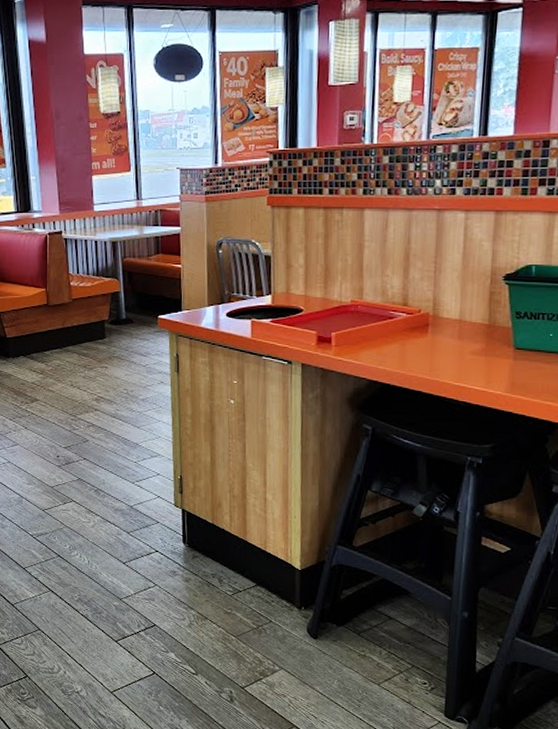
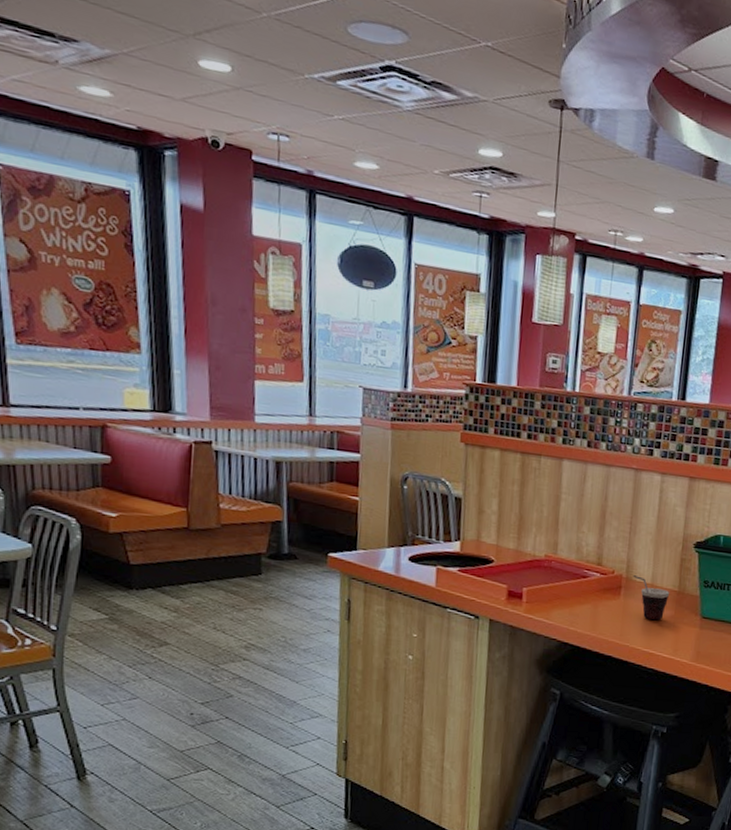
cup: none [440,313,480,354] -> present [633,575,670,620]

